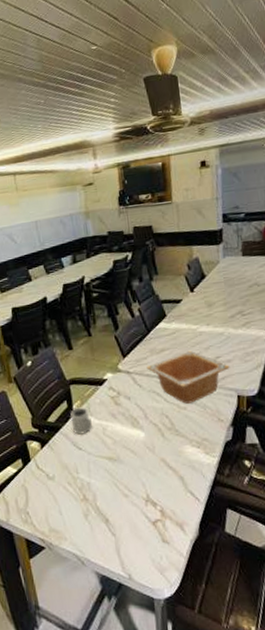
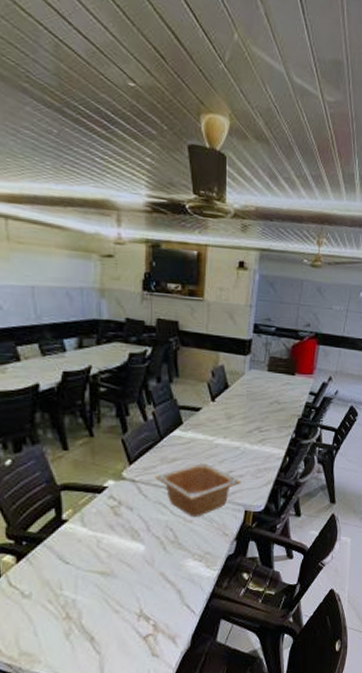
cup: present [70,407,92,435] -> none [58,516,84,547]

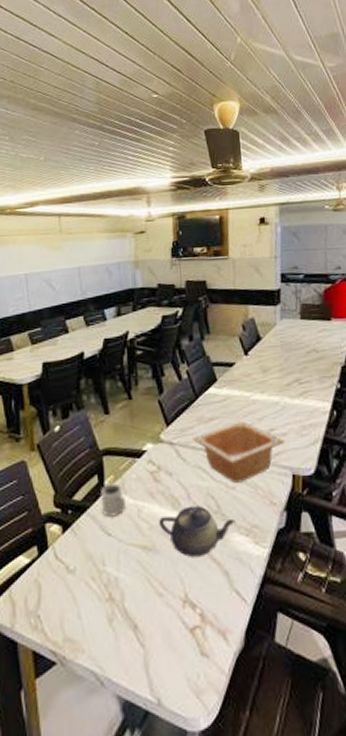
cup: none [58,516,84,547] -> present [101,483,125,517]
teapot: none [118,536,191,581] -> present [159,505,235,558]

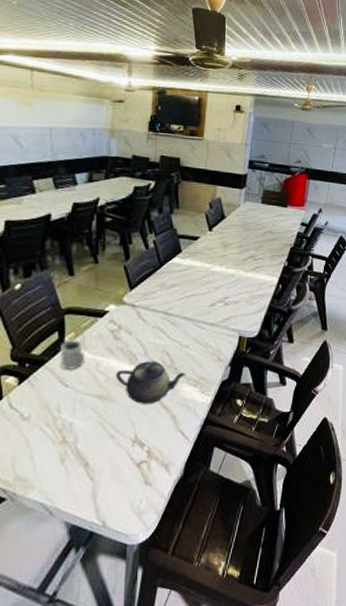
serving bowl: present [192,420,285,483] -> none [154,288,236,342]

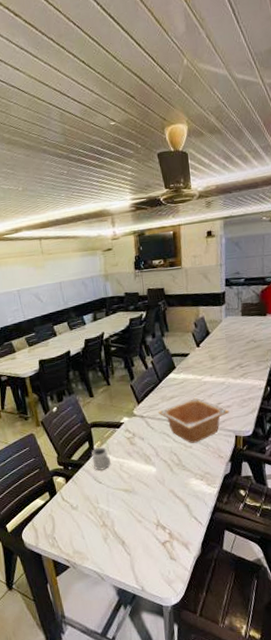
teapot: present [116,361,186,405] -> none [136,460,193,497]
serving bowl: none [154,288,236,342] -> present [158,397,230,443]

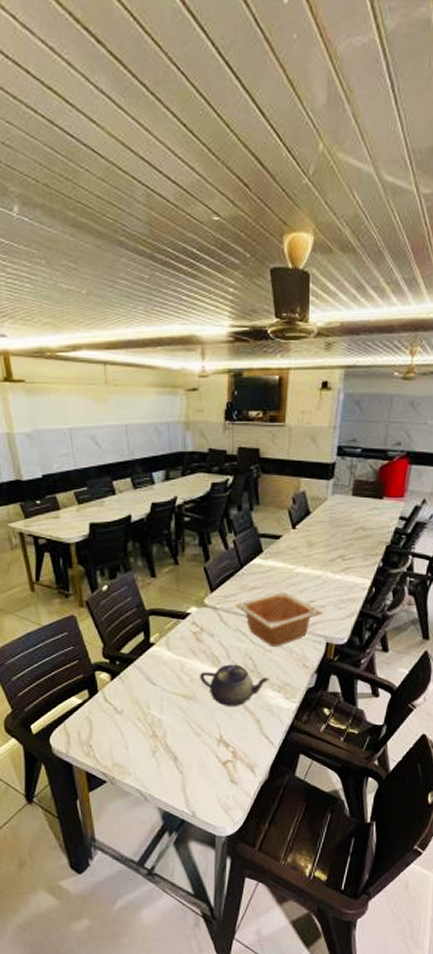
cup: present [91,447,111,471] -> none [147,640,169,669]
teapot: none [136,460,193,497] -> present [200,664,270,707]

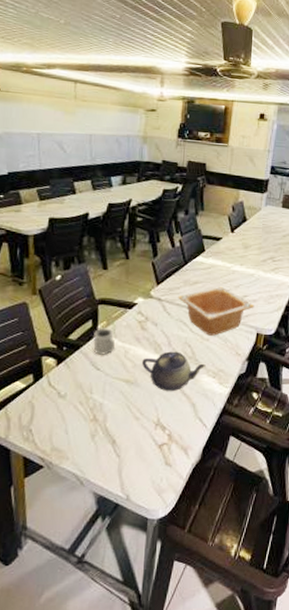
cup: none [147,640,169,669] -> present [93,328,115,355]

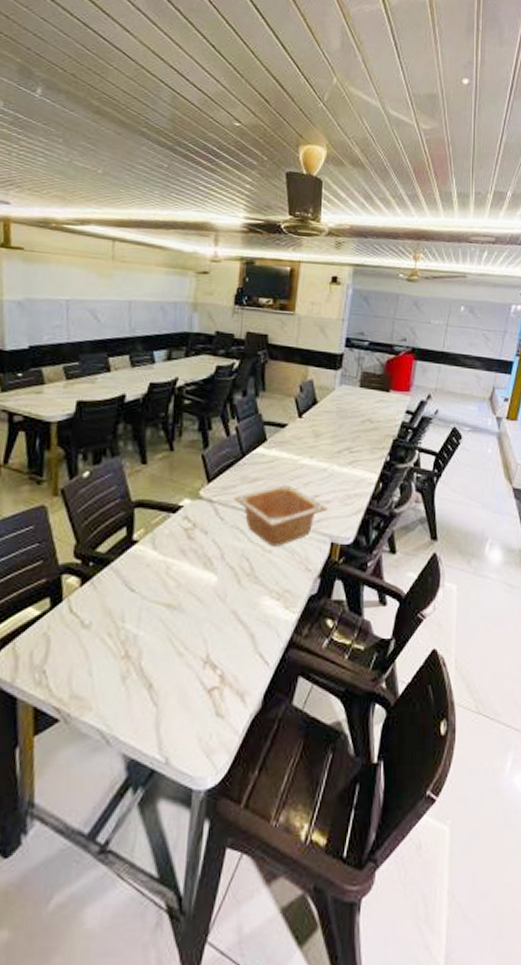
cup: present [93,328,115,355] -> none [127,537,154,572]
teapot: present [142,351,206,392] -> none [188,566,268,619]

